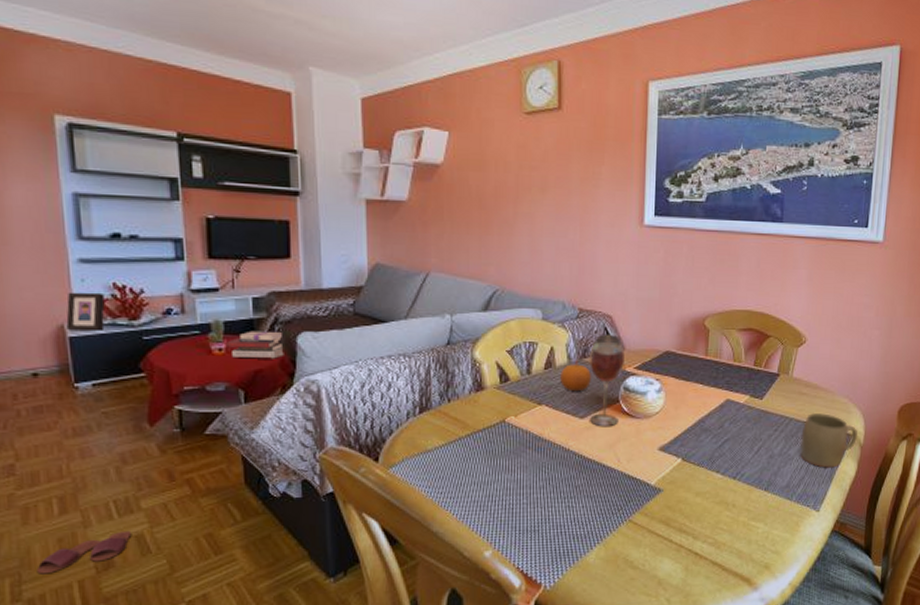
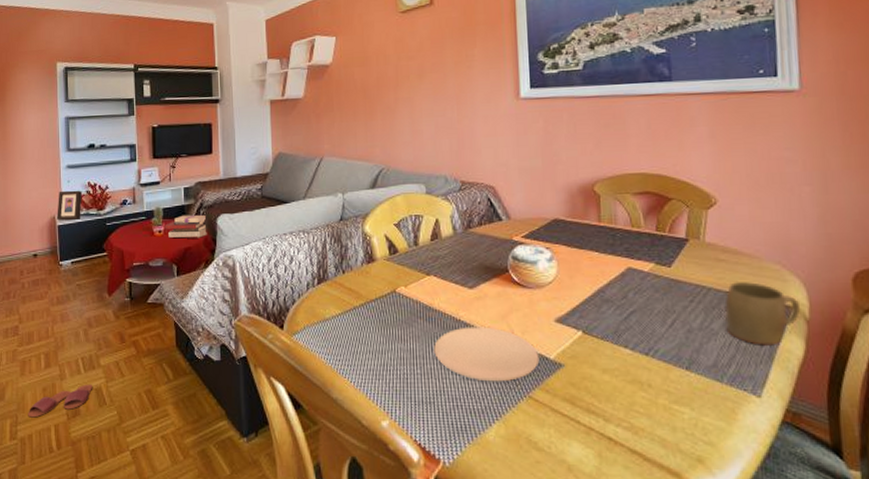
plate: none [541,456,642,509] -> present [434,327,540,382]
fruit: present [560,360,591,392] -> none [447,230,478,262]
wineglass: present [590,334,625,427] -> none [475,204,511,298]

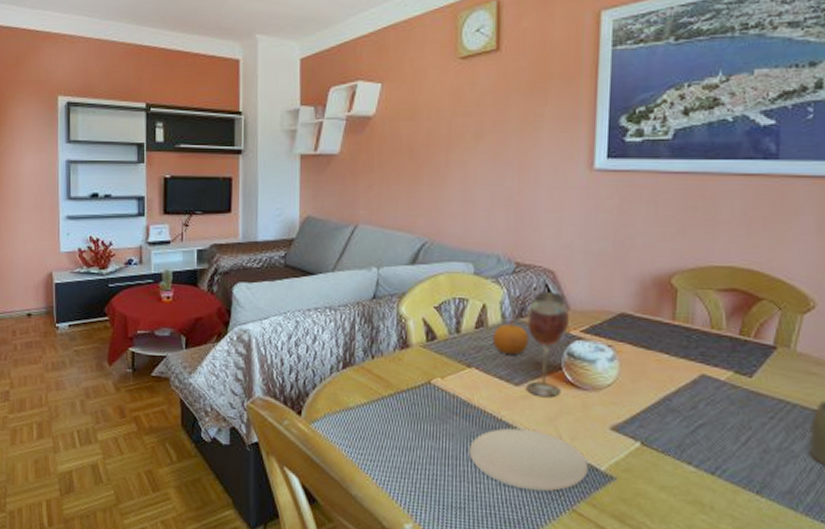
slippers: present [28,384,93,418] -> none [18,459,89,491]
picture frame: present [57,190,82,220] -> none [54,244,83,278]
books: present [165,214,207,239] -> none [174,280,221,308]
fruit: none [447,230,478,262] -> present [493,319,529,355]
wineglass: none [475,204,511,298] -> present [526,291,569,398]

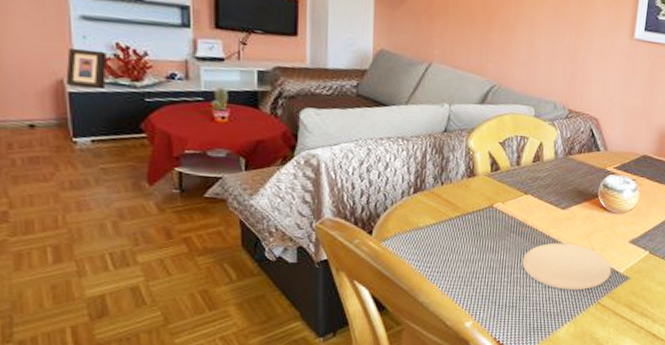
picture frame: none [54,244,83,278] -> present [66,47,107,88]
fruit: present [493,319,529,355] -> none [546,156,575,185]
wineglass: present [526,291,569,398] -> none [570,134,607,219]

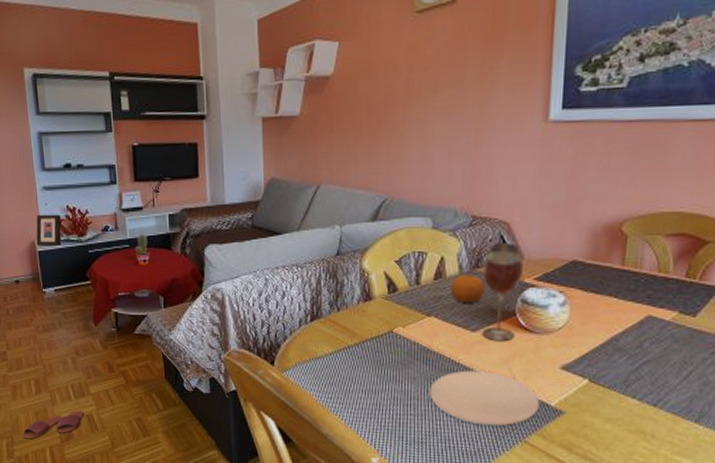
slippers: none [28,282,127,319] -> present [22,410,84,439]
fruit: none [546,156,575,185] -> present [451,270,484,304]
wineglass: none [570,134,607,219] -> present [482,242,523,342]

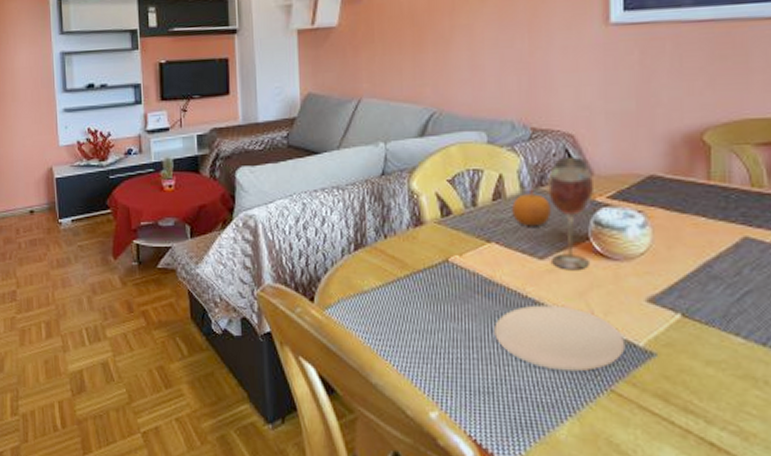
slippers: present [22,410,84,439] -> none [29,357,99,393]
picture frame: present [36,214,62,245] -> none [54,137,82,172]

